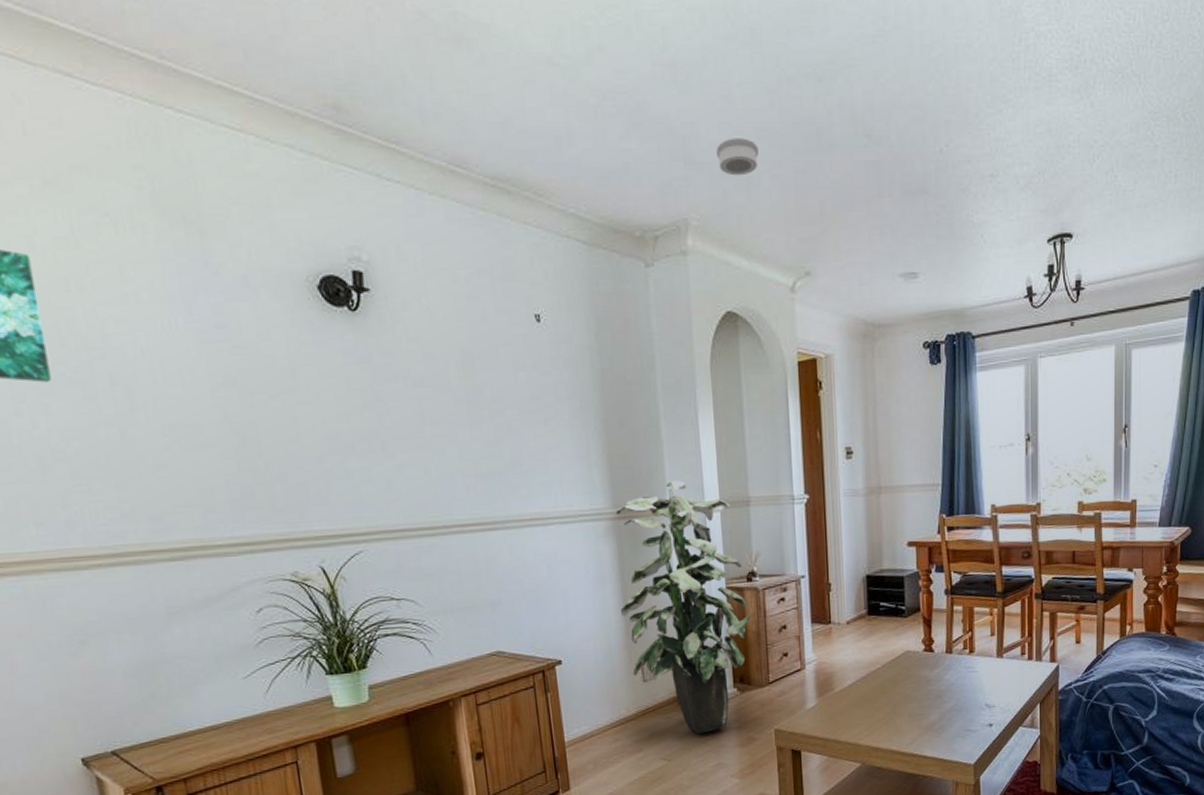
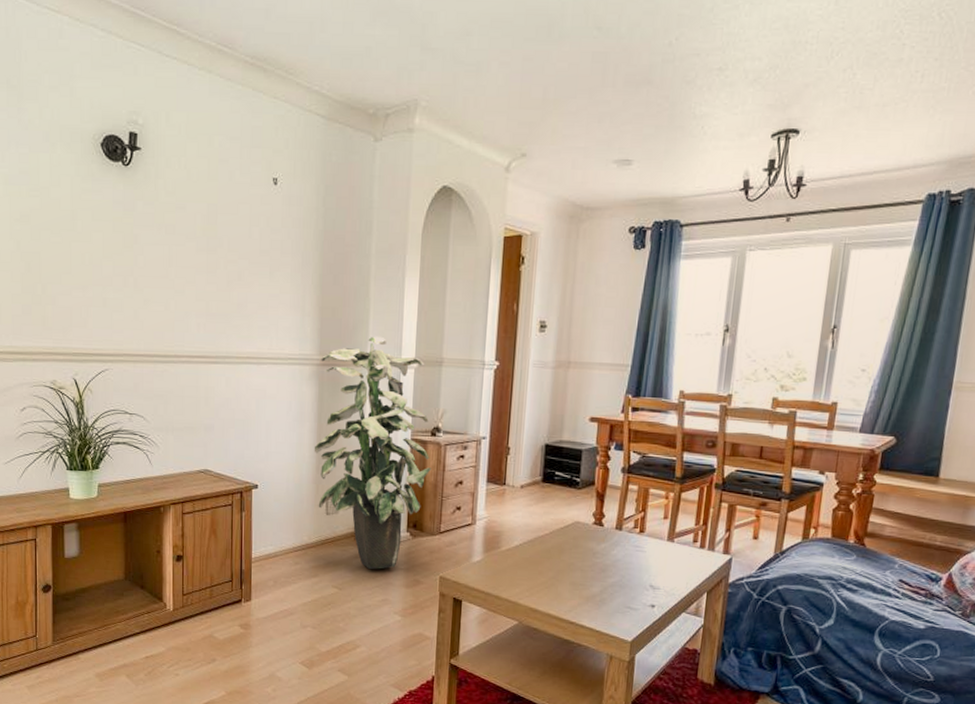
smoke detector: present [716,138,758,176] -> none [452,27,491,62]

